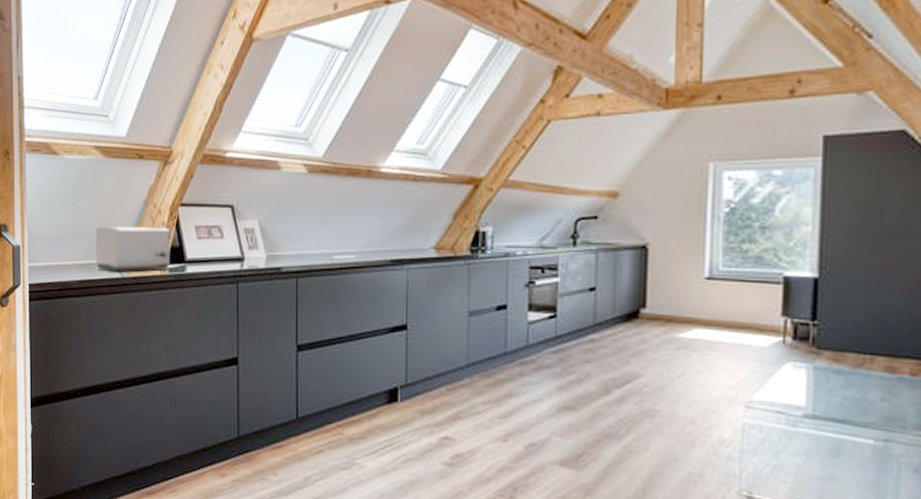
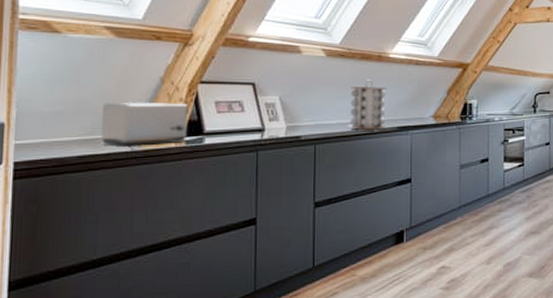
spice rack: none [334,200,379,262] -> present [349,79,387,130]

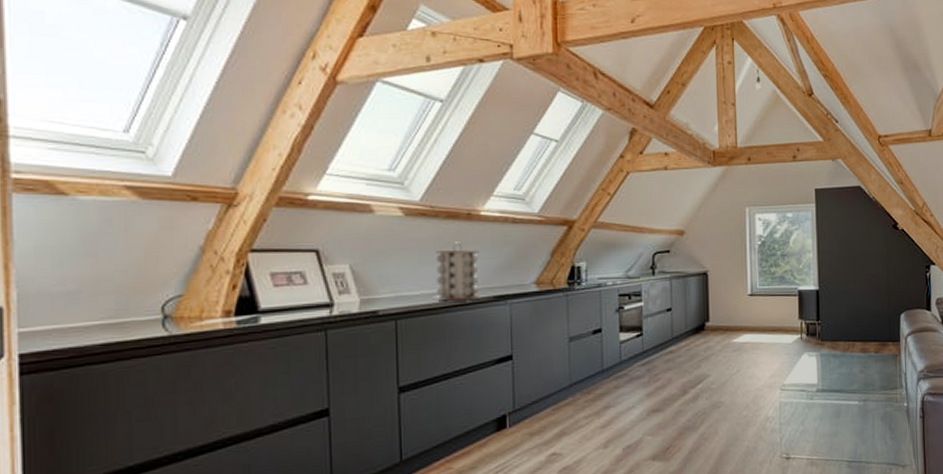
toaster: present [101,101,189,146] -> none [129,276,238,330]

